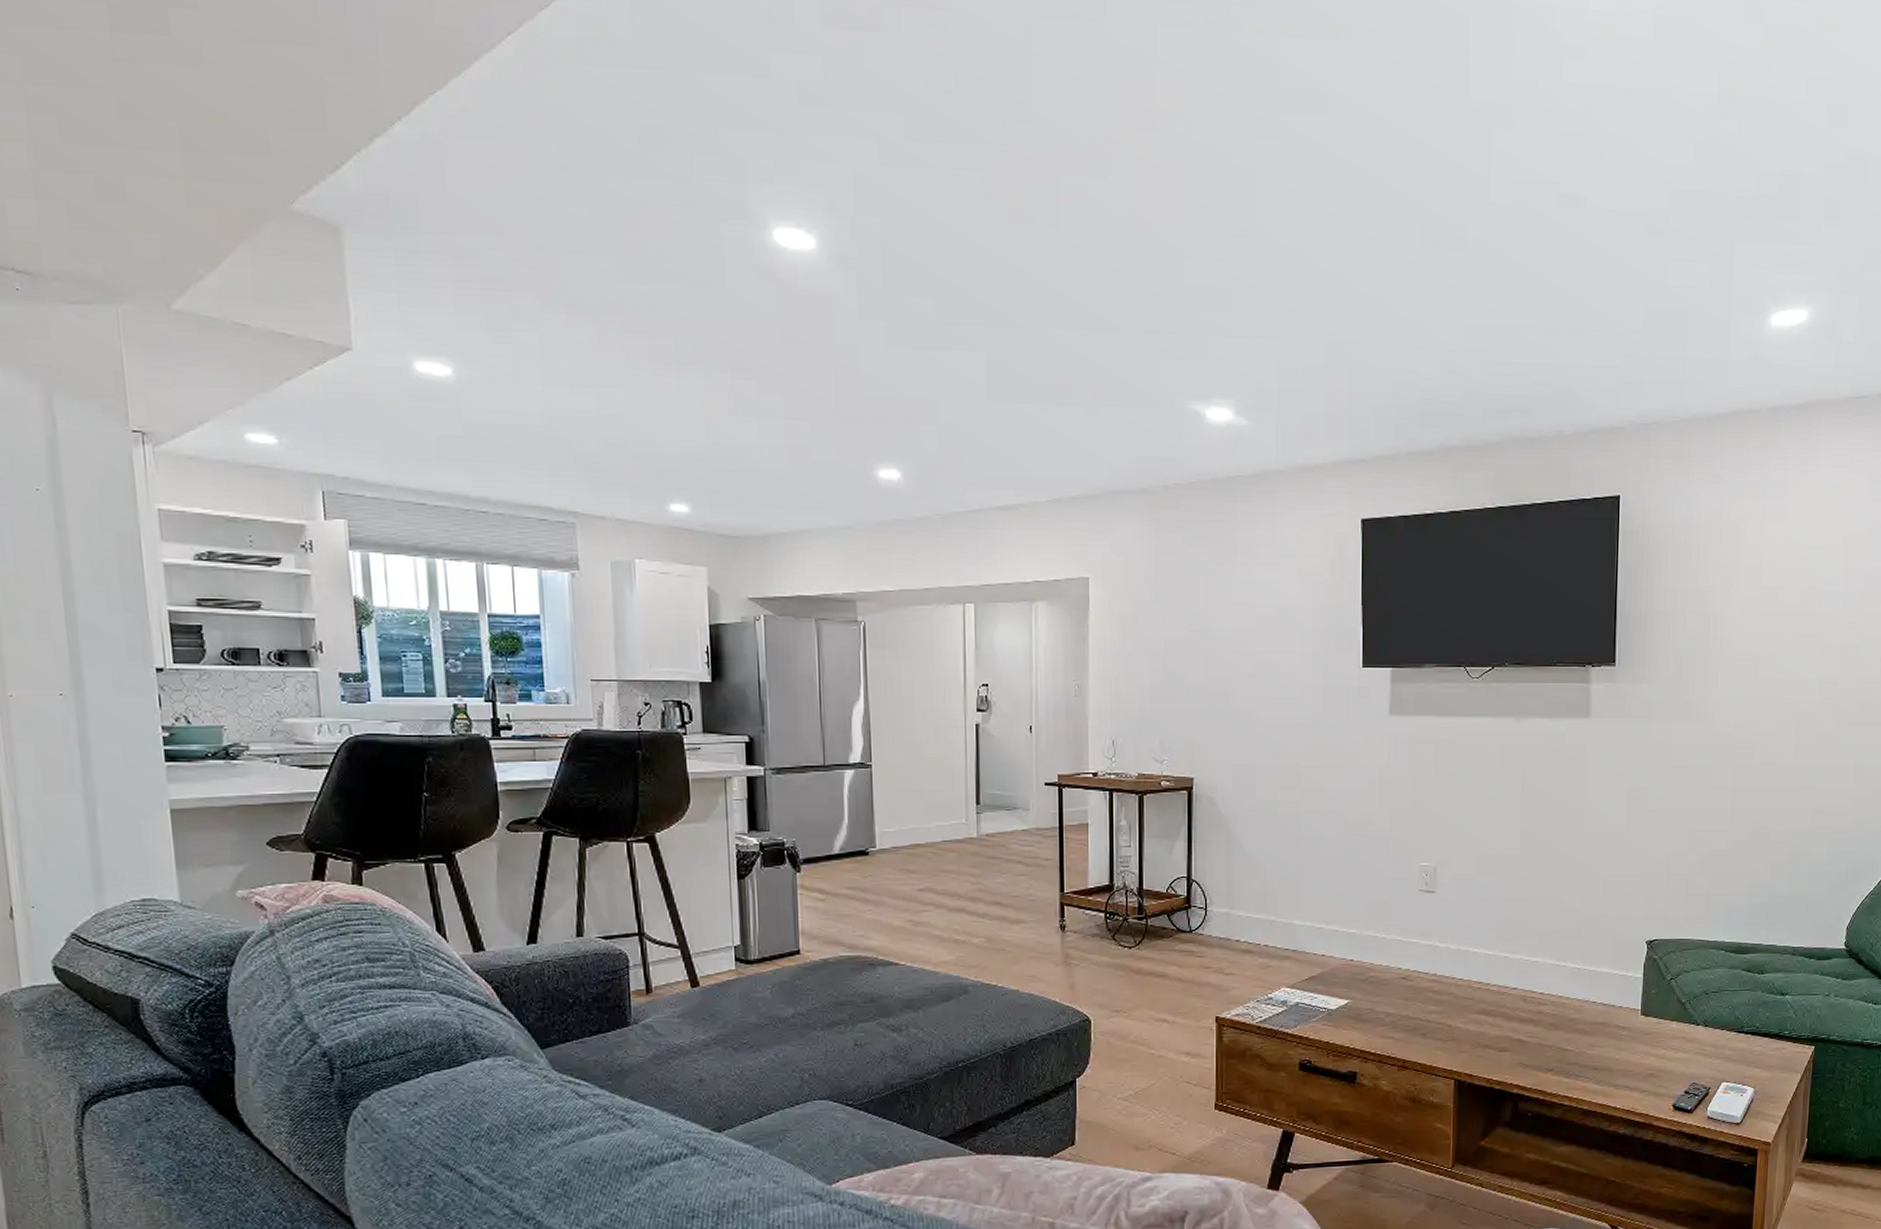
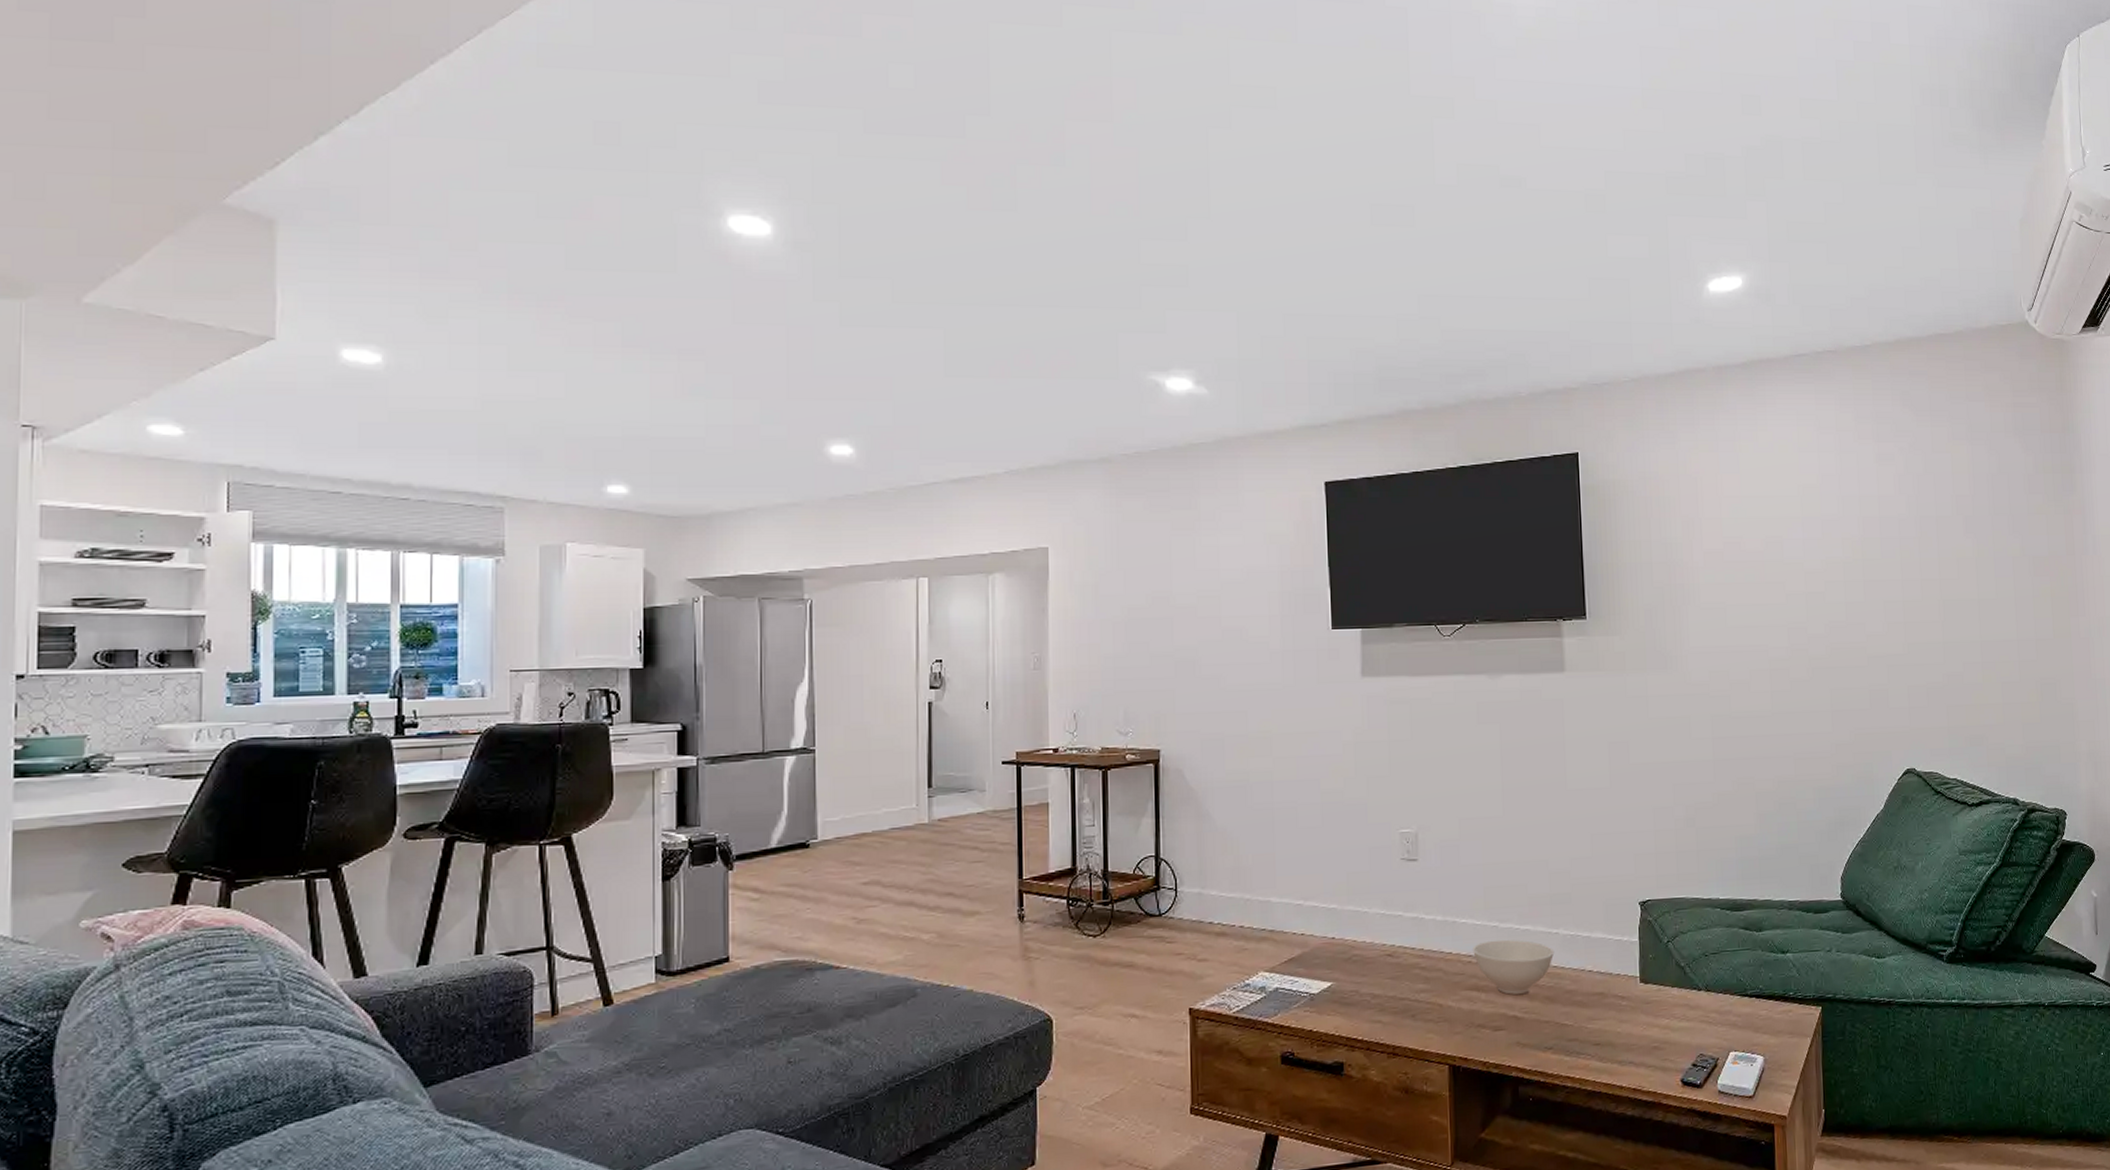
bowl: none [1482,969,1561,1021] -> present [1472,939,1555,996]

